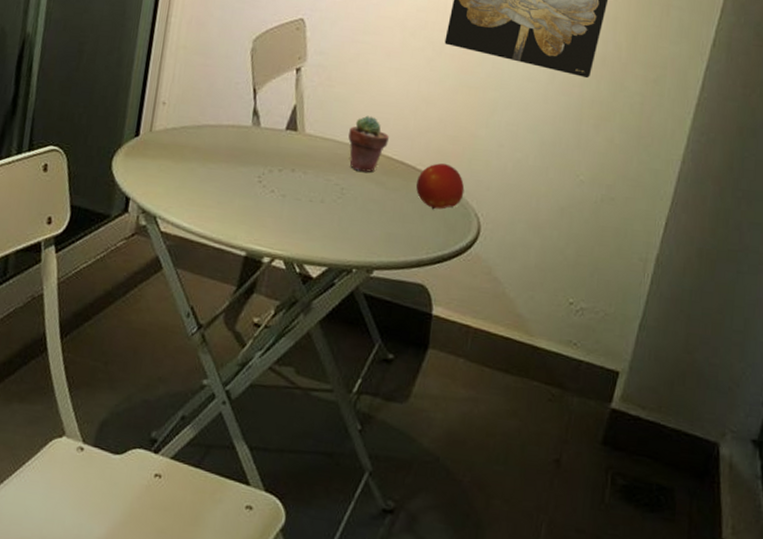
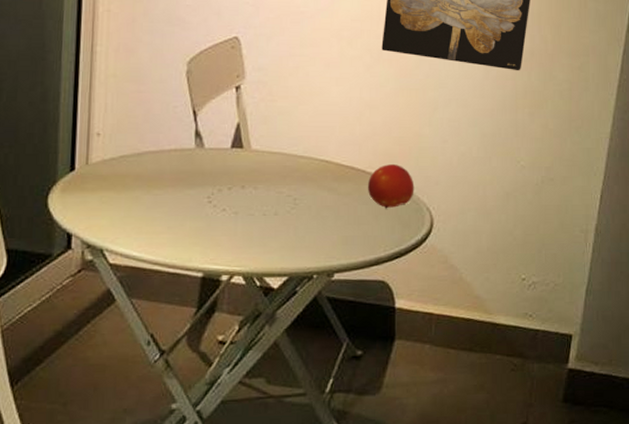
potted succulent: present [348,115,390,172] -> none [296,126,337,180]

